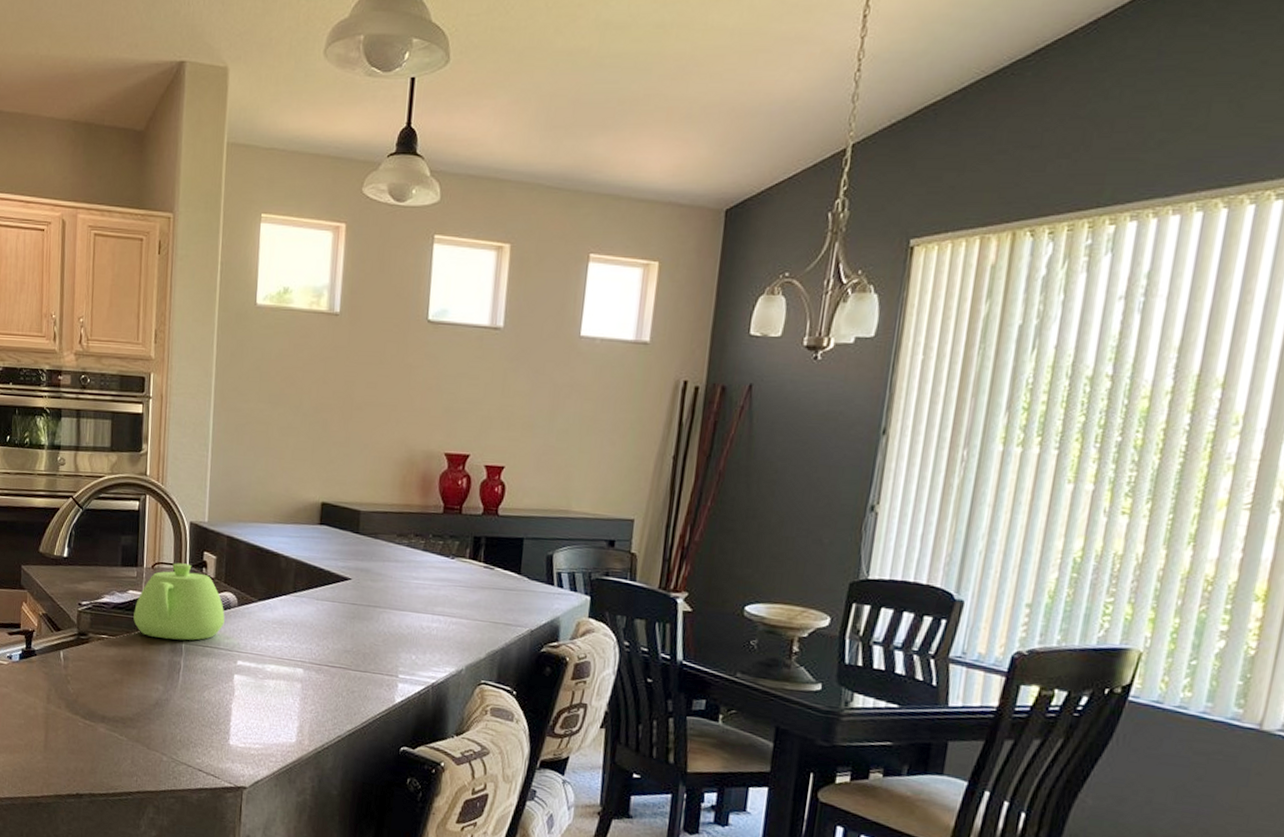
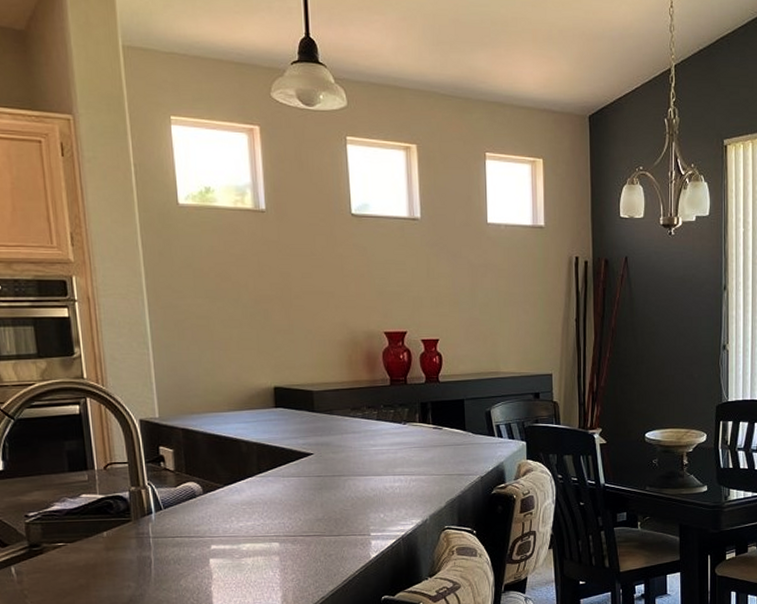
teapot: present [133,563,225,641] -> none [90,460,192,537]

